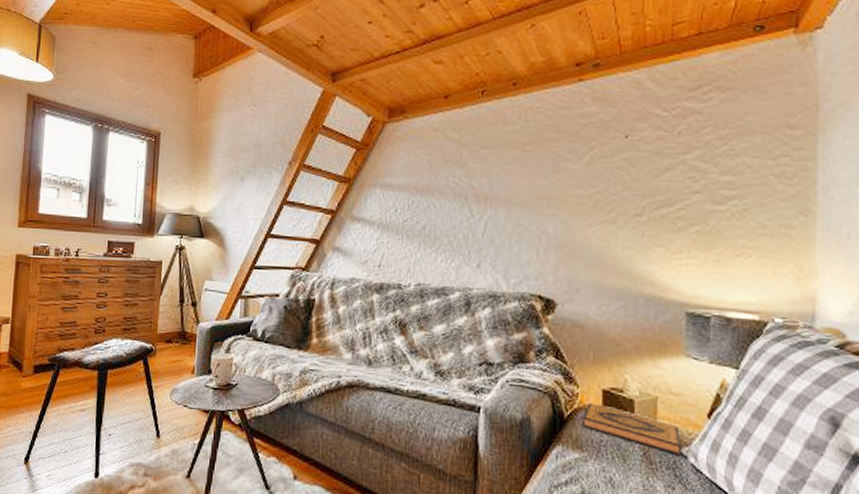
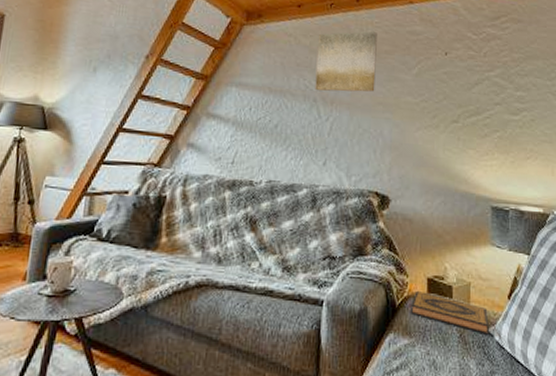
wall art: none [466,118,539,188] -> present [315,31,377,92]

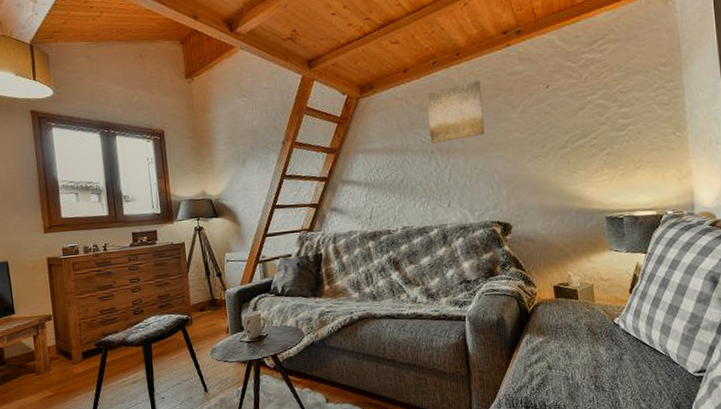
hardback book: present [411,291,489,335] -> none [542,298,615,325]

